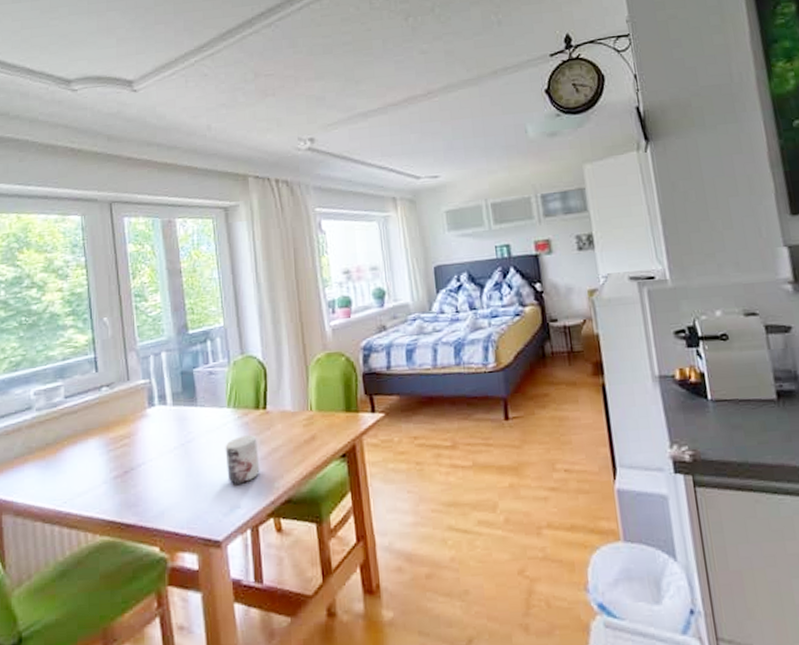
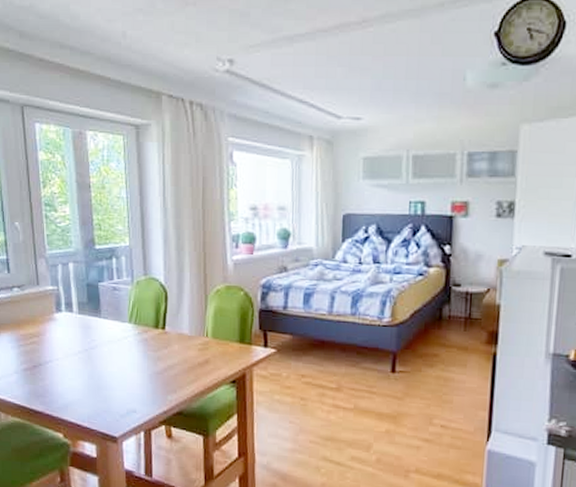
mug: present [225,435,260,484] -> none [125,350,156,392]

